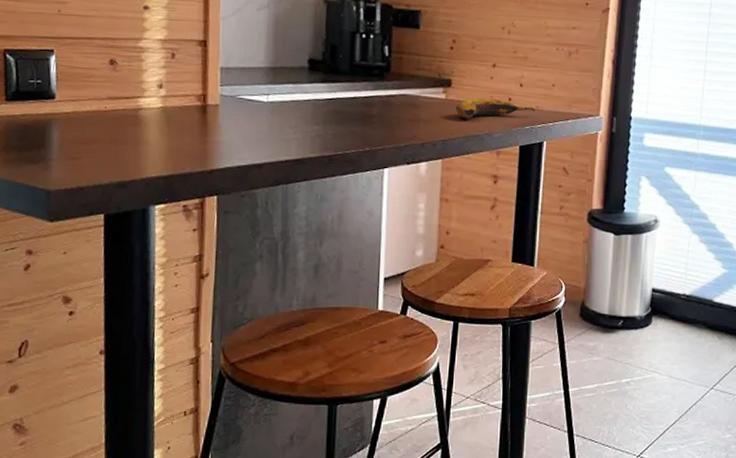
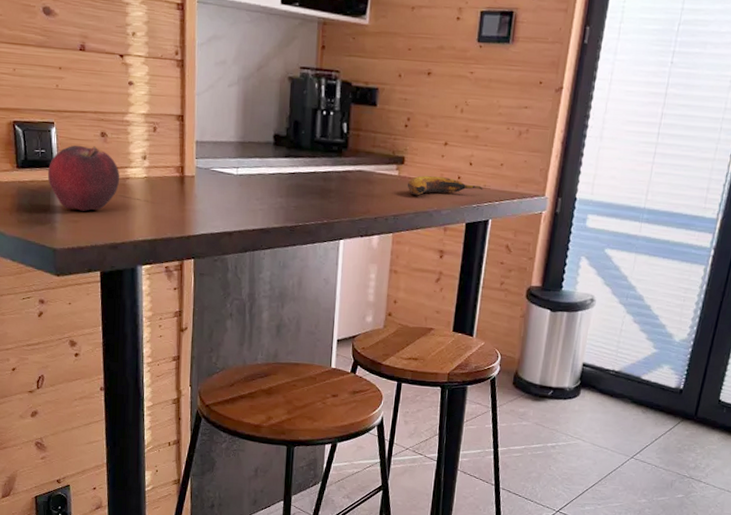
fruit: none [43,74,131,147] -> present [47,145,120,211]

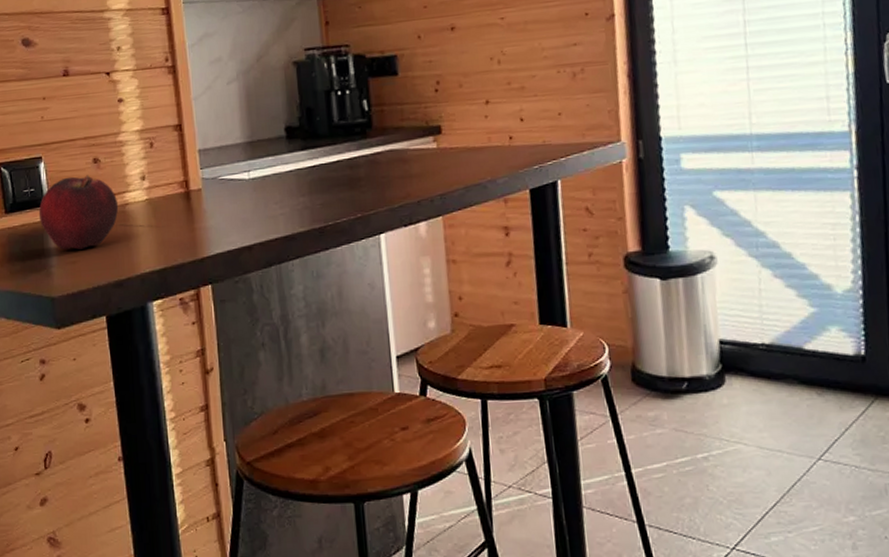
banana: present [407,175,483,196] -> none [449,140,543,168]

